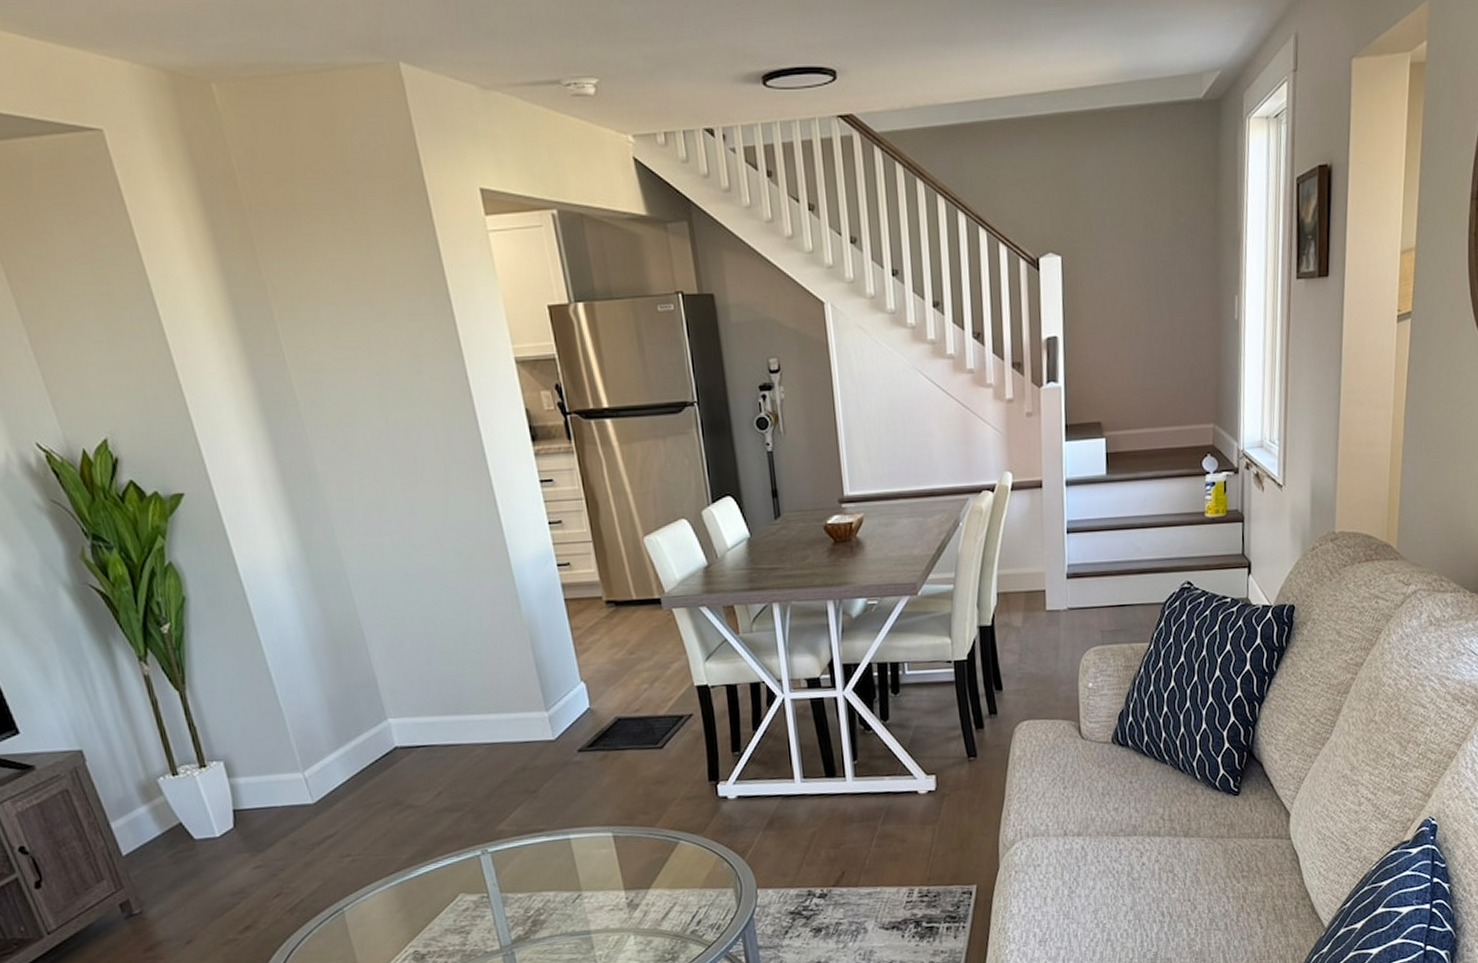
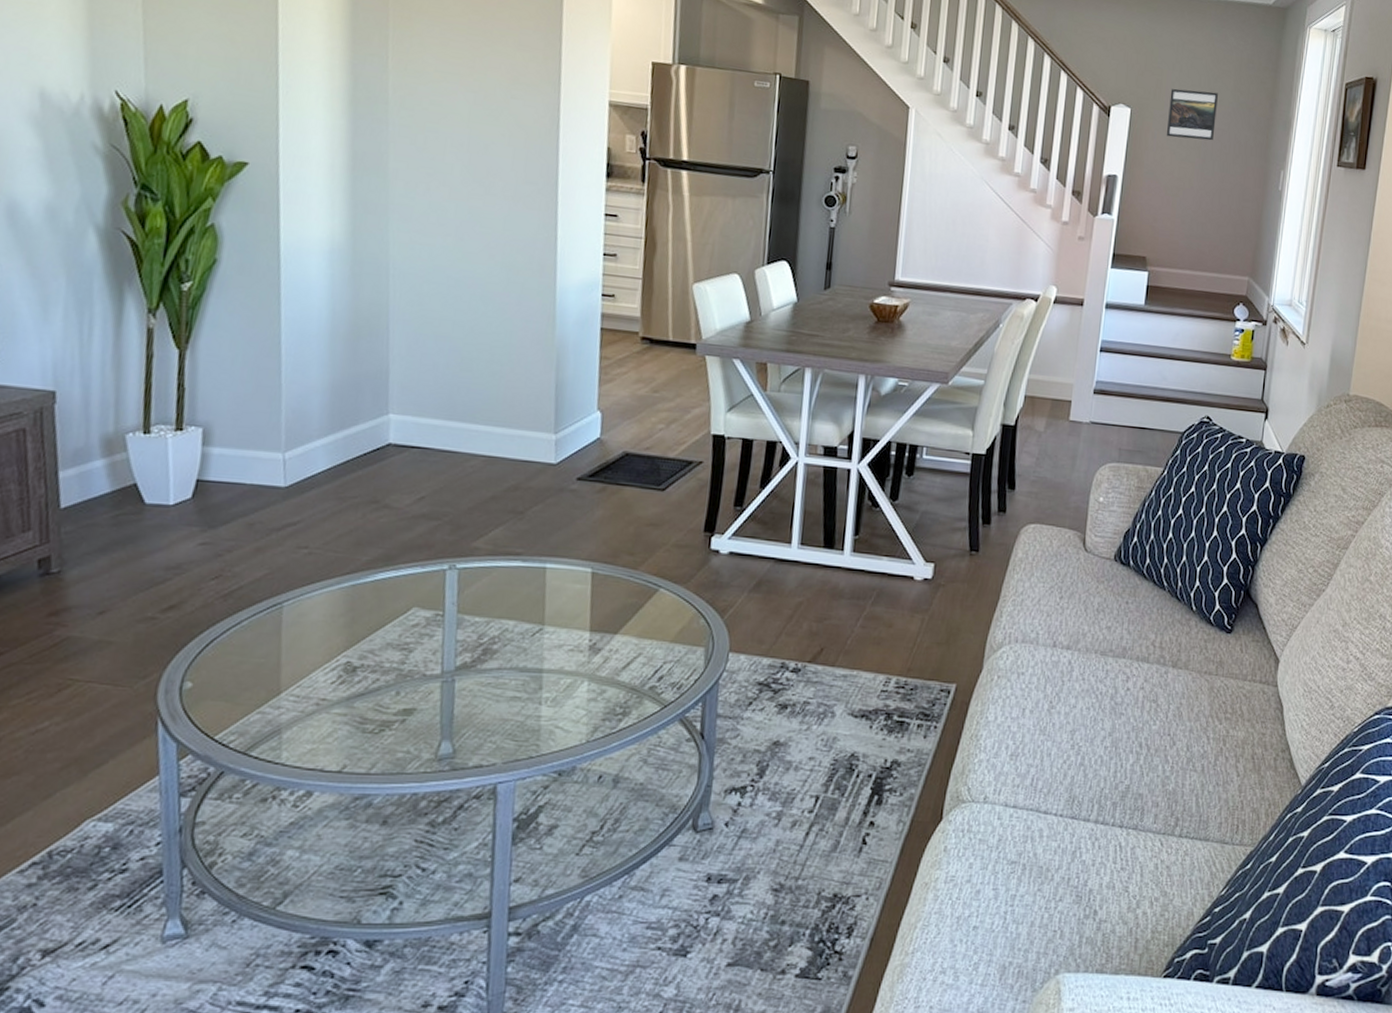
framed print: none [1102,218,1157,281] -> present [1166,88,1218,141]

